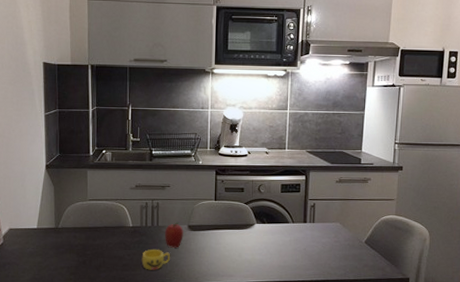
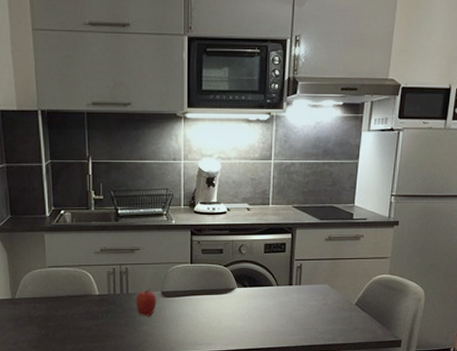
cup: present [141,249,171,270] -> none [111,319,143,341]

